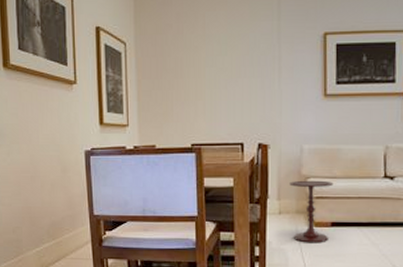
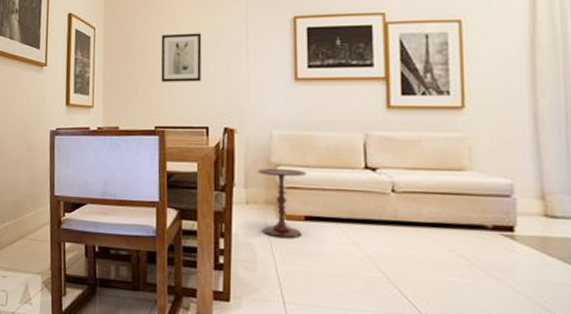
wall art: none [195,49,236,99] -> present [160,33,202,82]

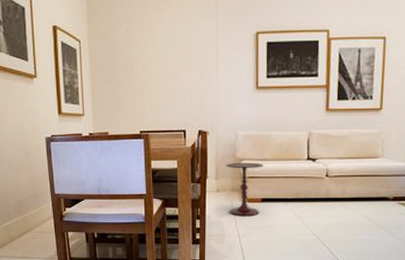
wall art: present [160,33,202,82] -> none [142,46,178,92]

